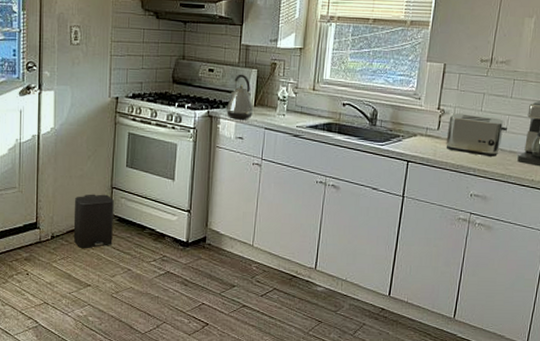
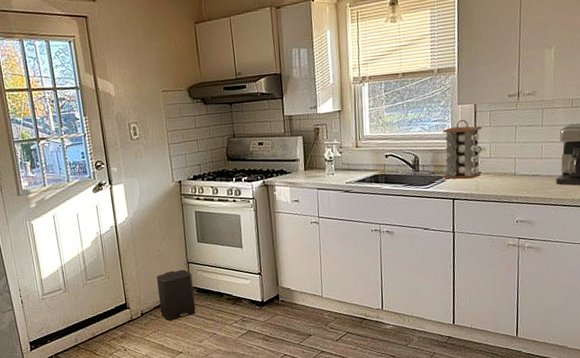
kettle: present [225,74,254,120] -> none [279,142,305,185]
spice rack: none [401,78,449,143] -> present [442,119,482,180]
toaster: present [446,113,508,158] -> none [486,146,543,185]

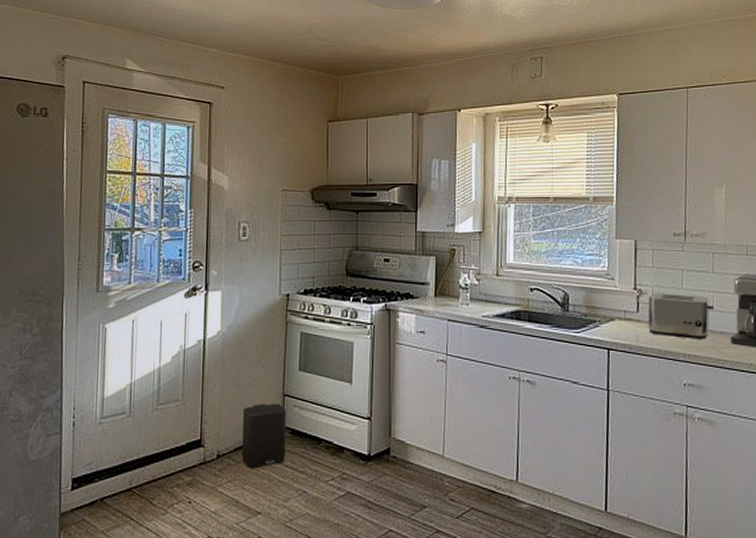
spice rack: present [442,119,482,180] -> none [597,256,644,327]
toaster: none [486,146,543,185] -> present [648,293,715,340]

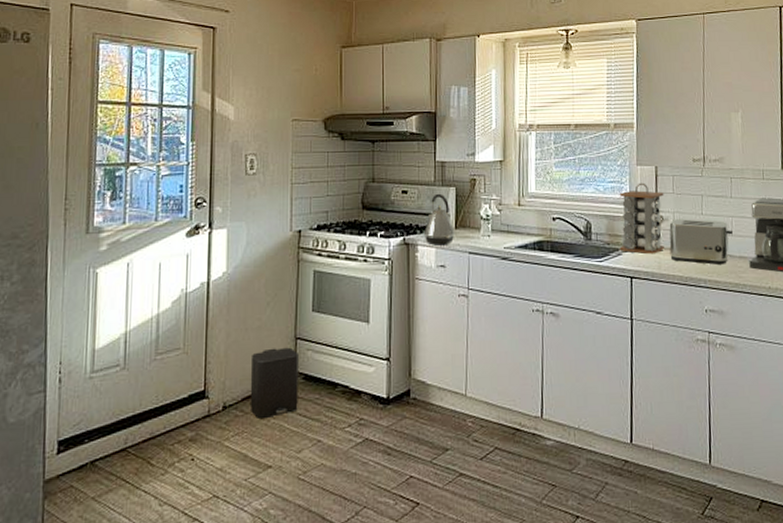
kettle: none [404,262,435,312] -> present [423,193,455,245]
spice rack: none [597,256,644,327] -> present [619,182,664,255]

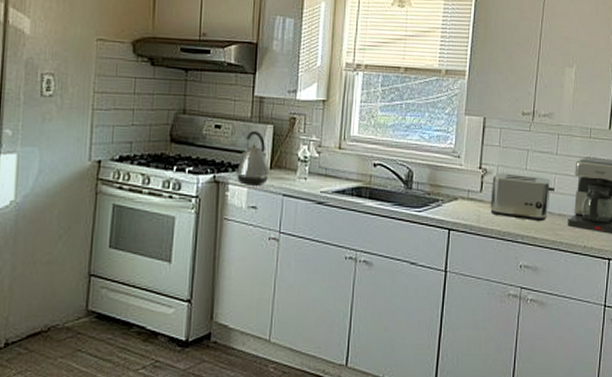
pedal bin: present [249,347,298,418] -> none [35,284,92,357]
spice rack: present [619,182,664,255] -> none [440,133,490,207]

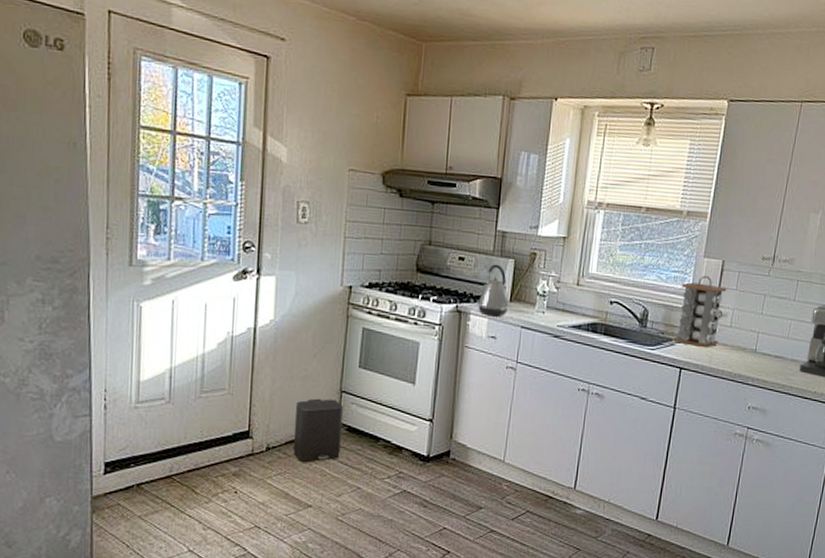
pedal bin: none [35,284,92,357] -> present [293,398,343,462]
spice rack: none [440,133,490,207] -> present [673,275,727,348]
toaster: present [490,173,556,222] -> none [722,316,790,366]

